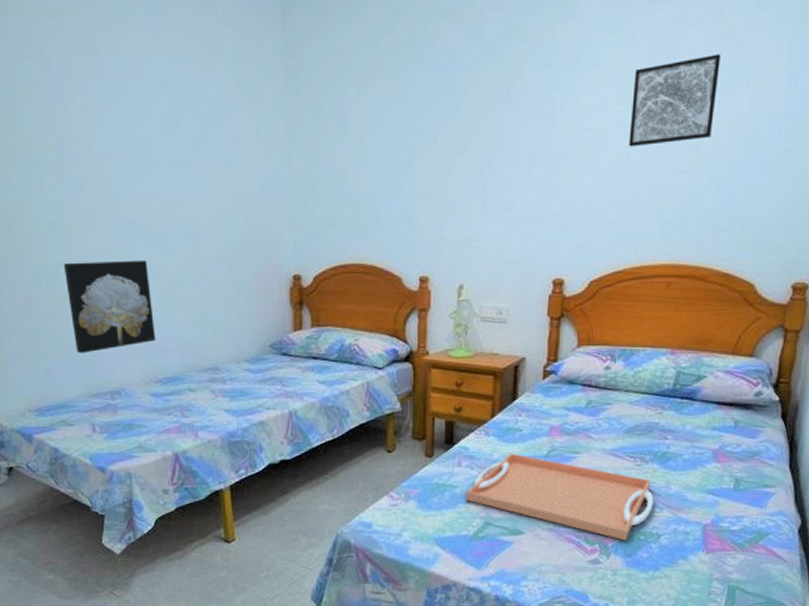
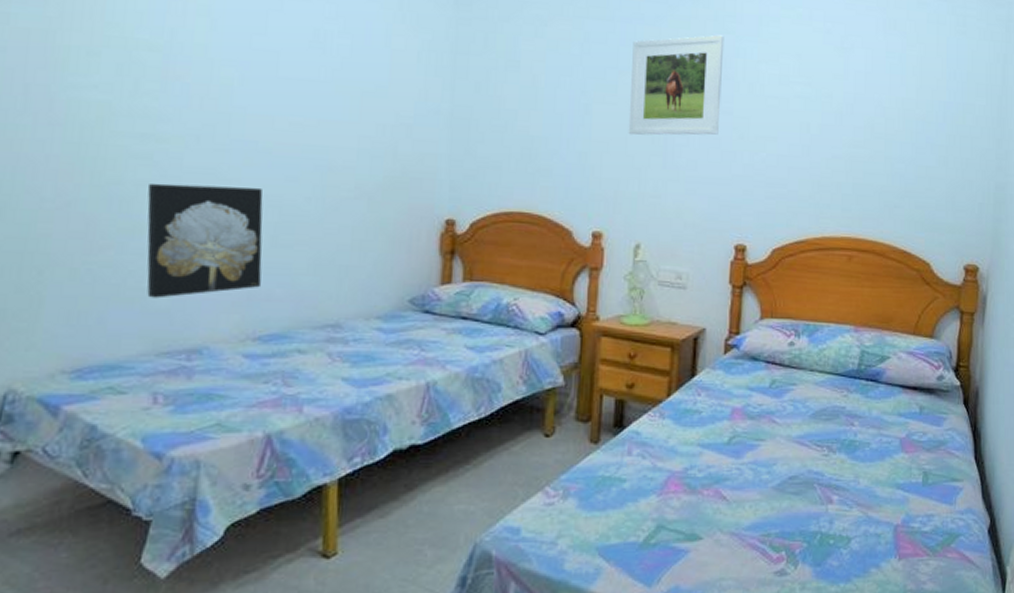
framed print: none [449,71,542,183] -> present [628,35,724,136]
serving tray: present [465,453,654,541] -> none [635,439,843,546]
wall art: present [629,54,721,147] -> none [808,41,888,119]

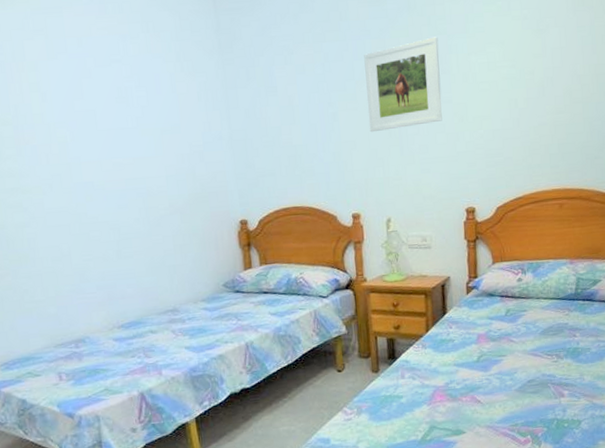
wall art: present [147,182,264,299] -> none [24,216,116,307]

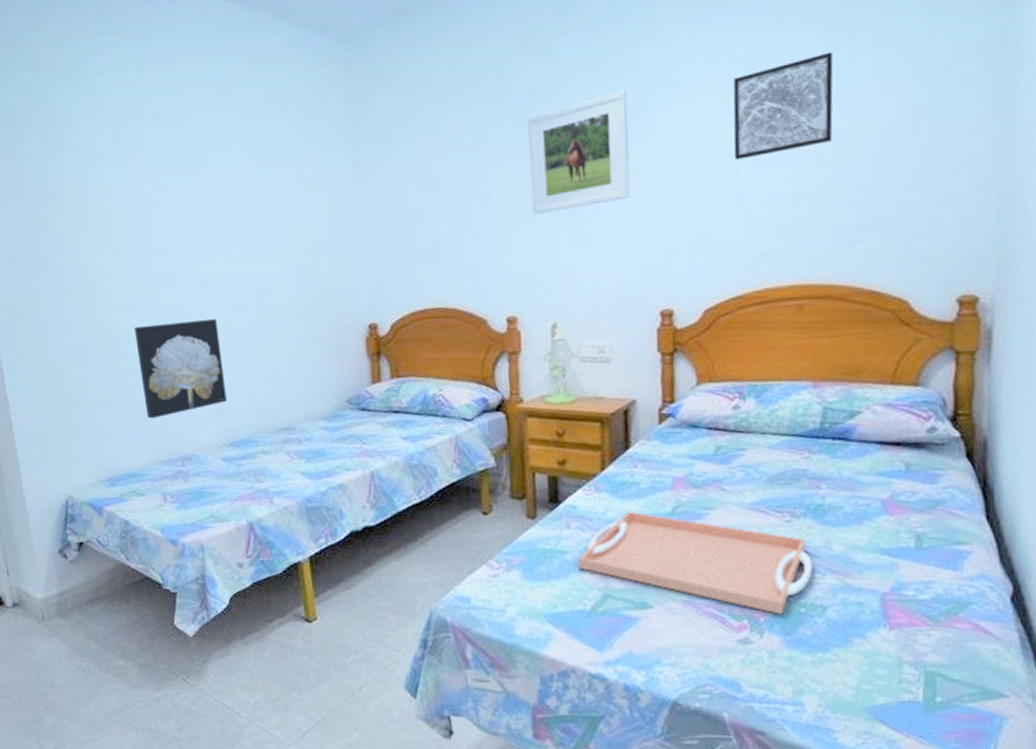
wall art: none [24,216,116,307] -> present [135,318,227,419]
serving tray: none [410,361,572,430] -> present [577,511,813,615]
wall art: none [513,18,580,95] -> present [733,52,834,160]

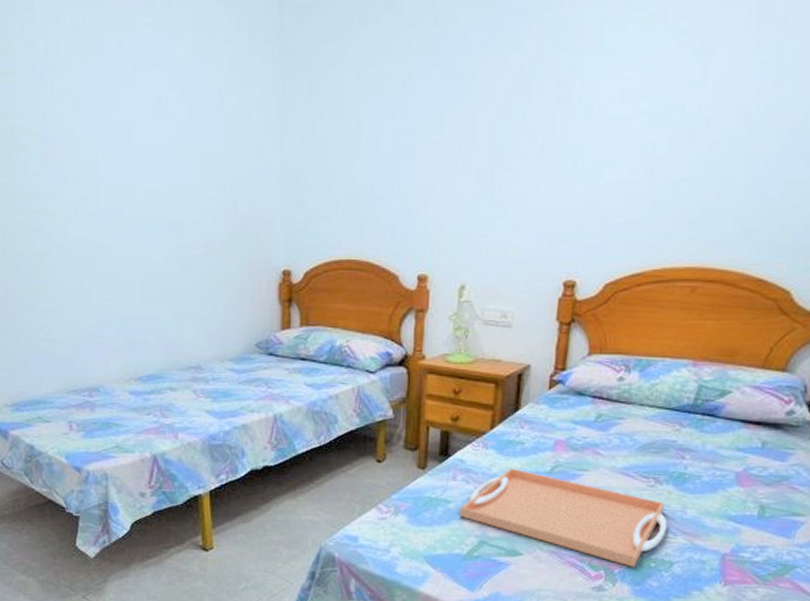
wall art: present [135,318,227,419] -> none [45,251,136,348]
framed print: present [527,90,630,216] -> none [453,53,560,175]
wall art: present [733,52,834,160] -> none [654,34,762,137]

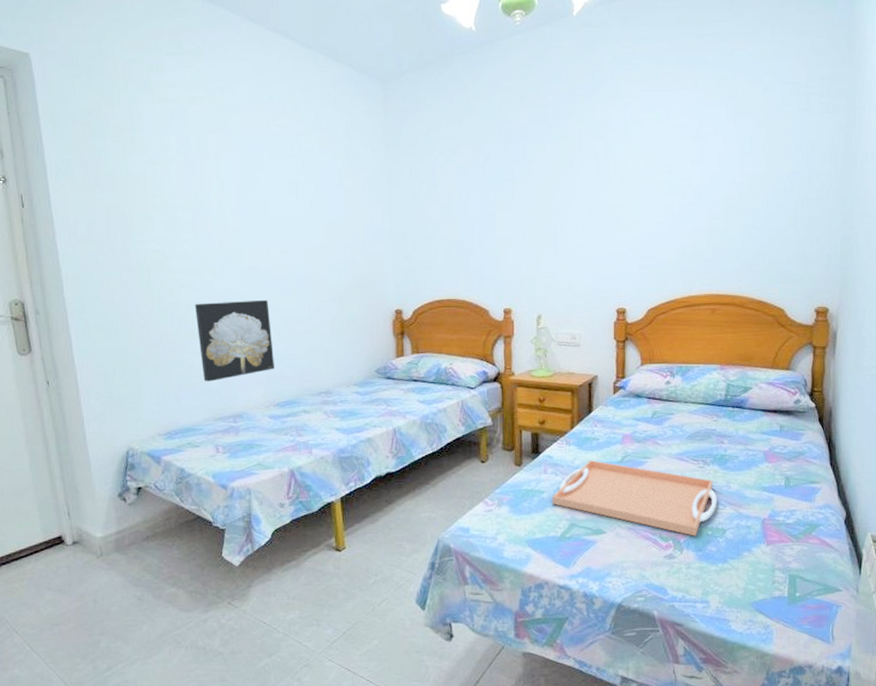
wall art: none [45,251,136,348] -> present [195,299,274,382]

